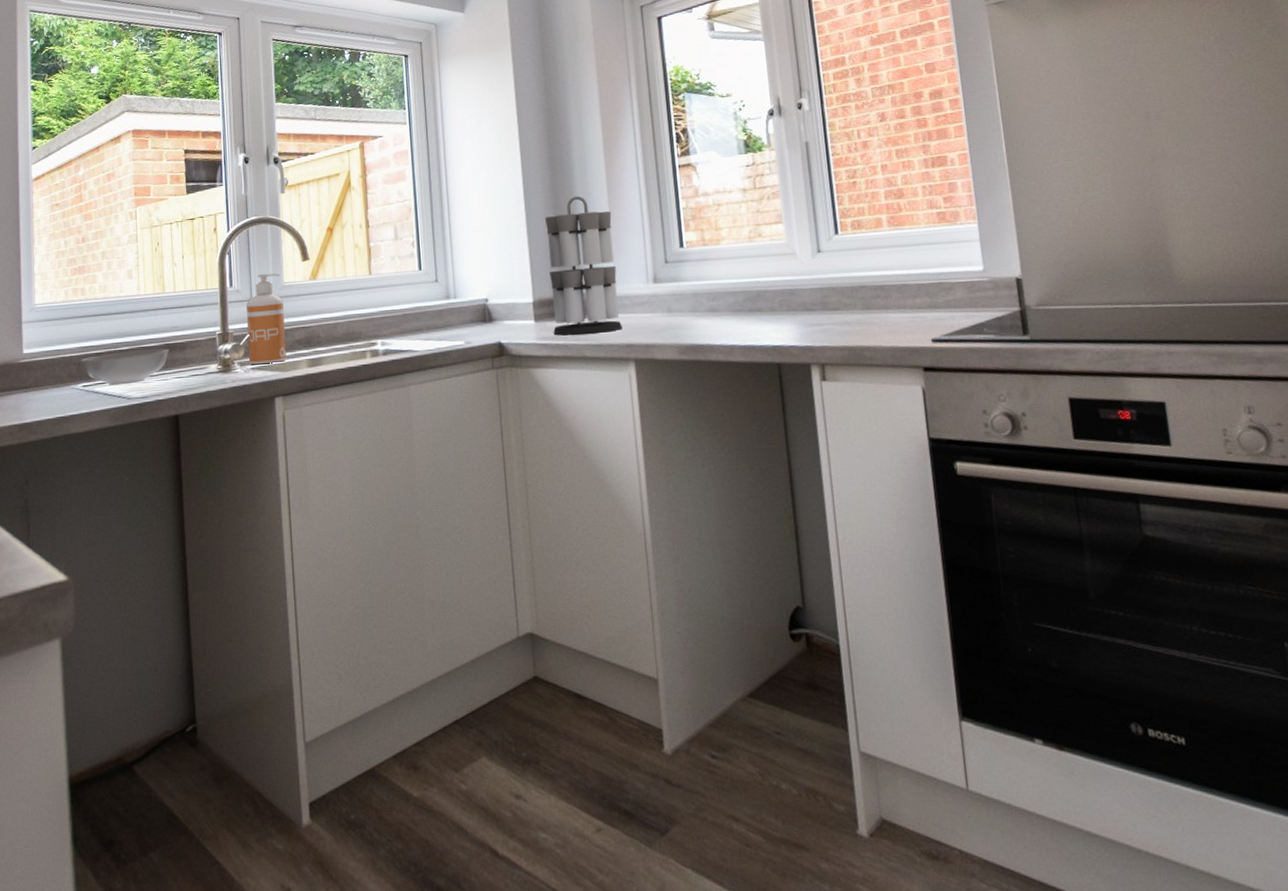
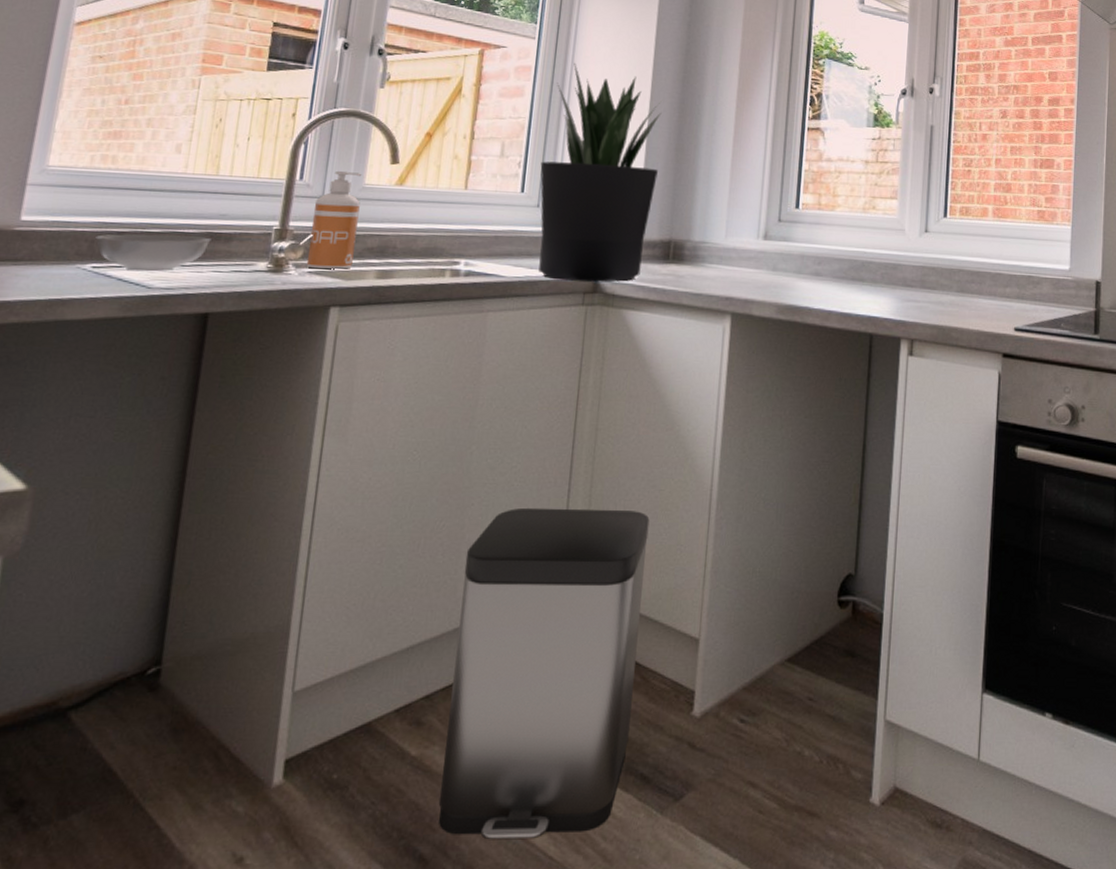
pedal bin: none [429,559,607,873] -> present [438,507,650,840]
planter: none [432,140,541,347] -> present [538,62,662,281]
spice rack: present [544,195,622,336] -> none [653,141,733,282]

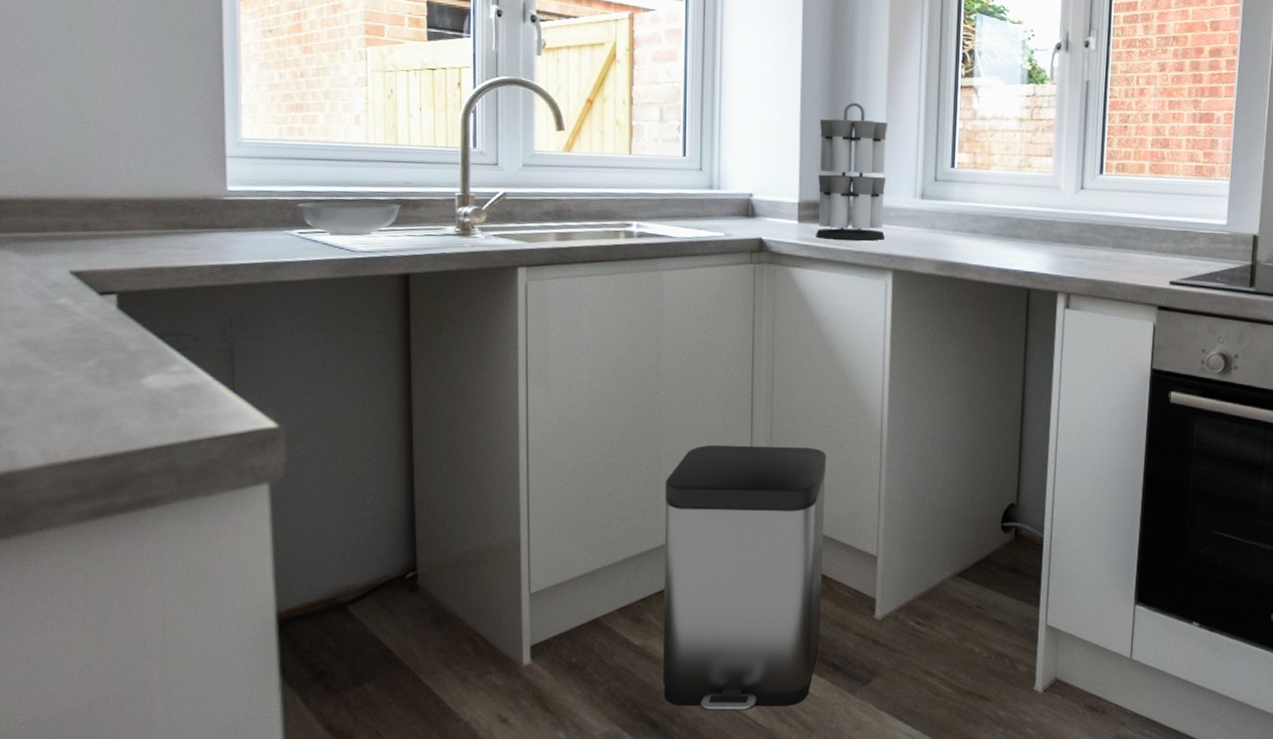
soap dispenser: present [306,170,362,270] -> none [490,138,533,233]
planter: present [538,62,662,281] -> none [699,24,814,241]
spice rack: none [653,141,733,282] -> present [816,102,887,241]

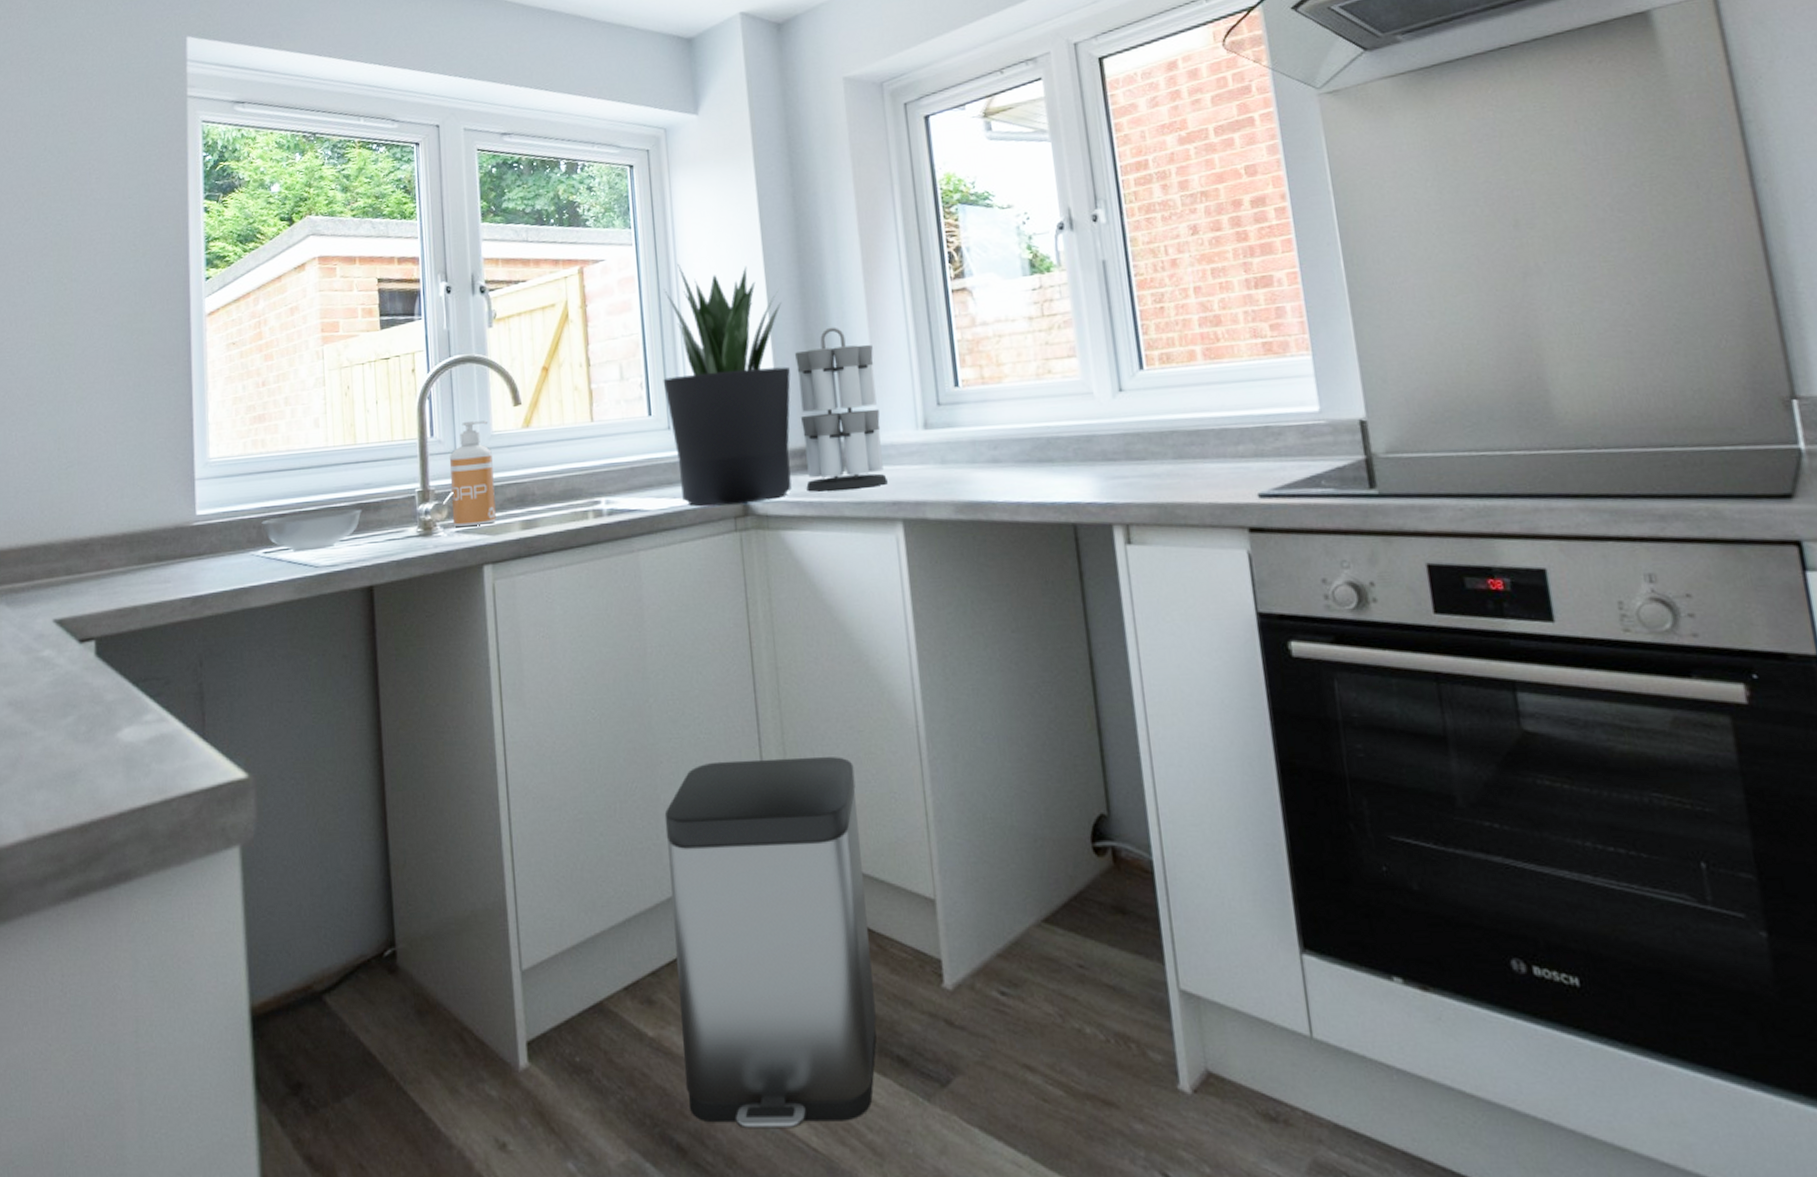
soap dispenser: none [490,138,533,233] -> present [449,420,496,528]
planter: none [699,24,814,241] -> present [663,263,792,506]

